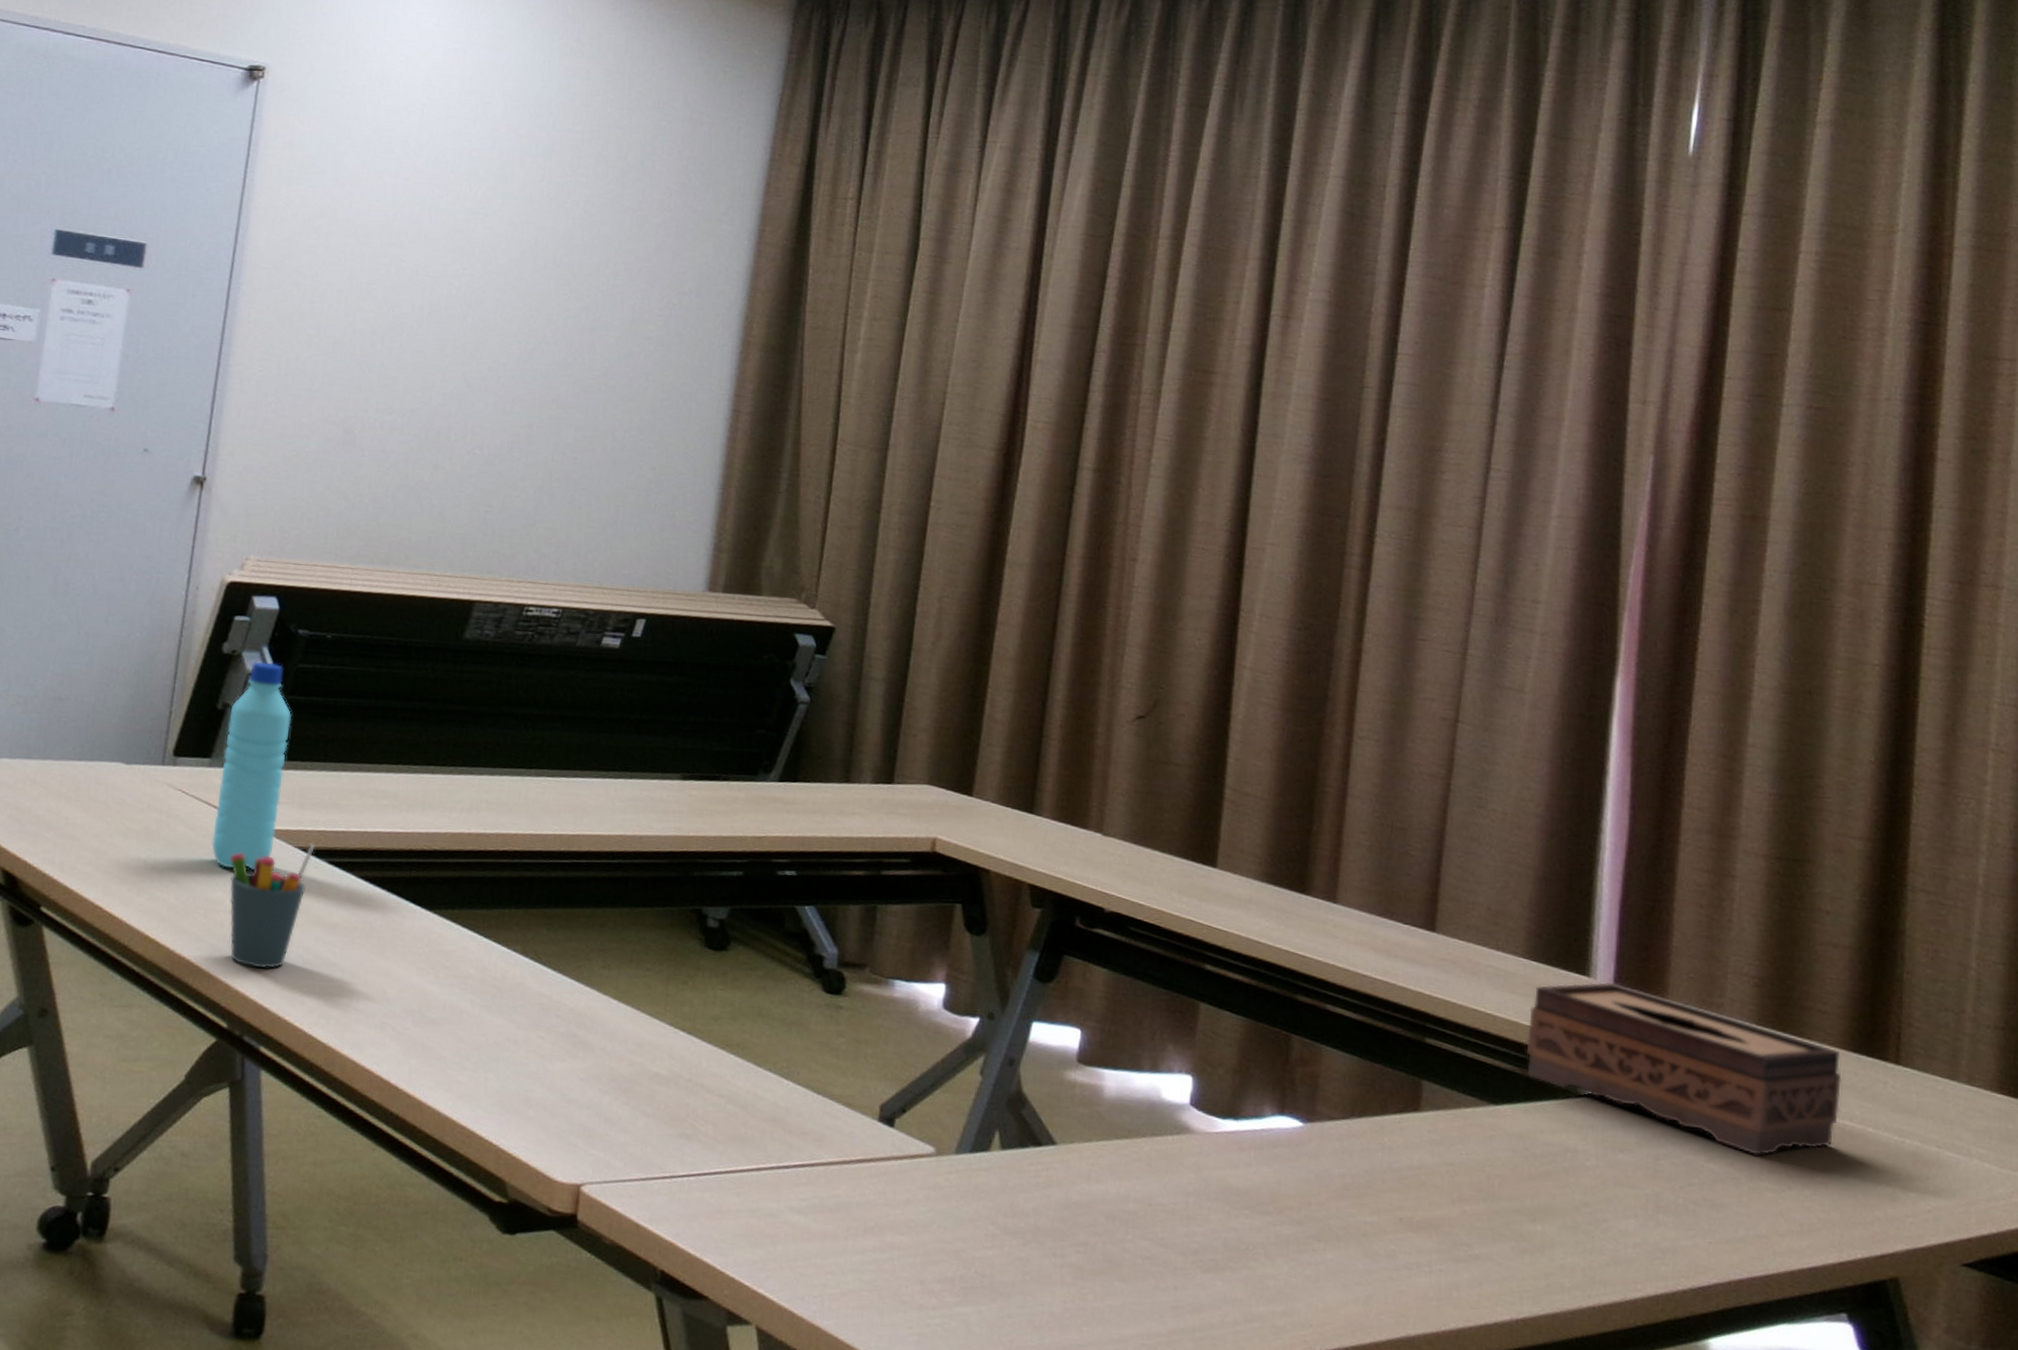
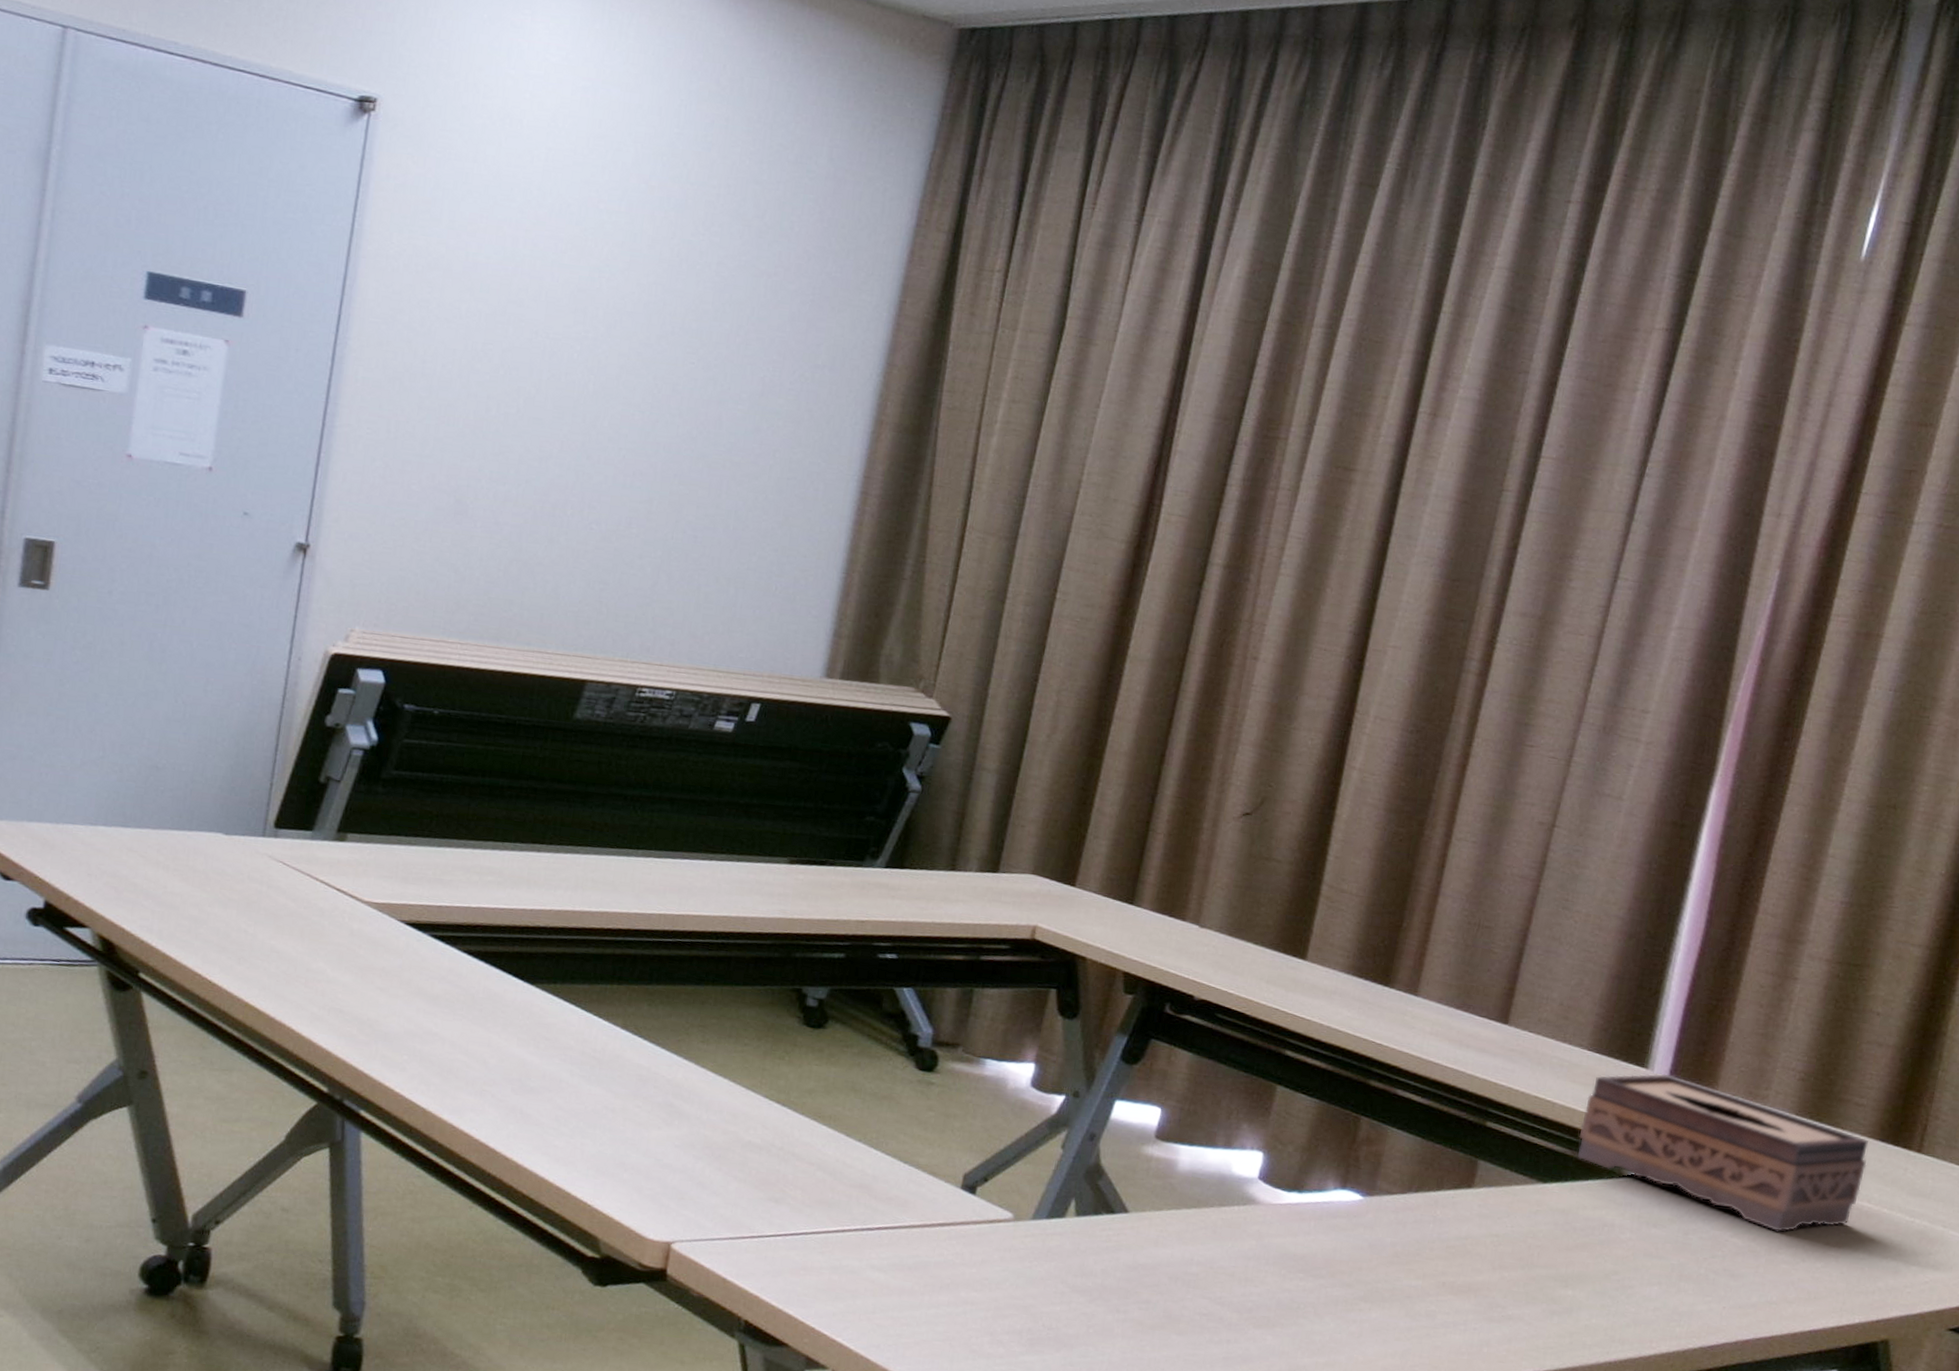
water bottle: present [211,661,292,871] -> none [313,735,396,942]
pen holder: present [230,843,316,969] -> none [331,917,419,1037]

